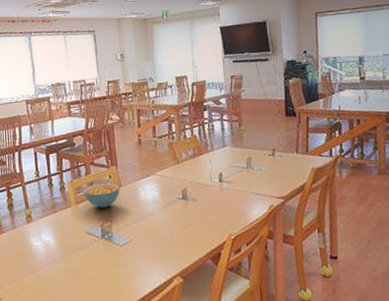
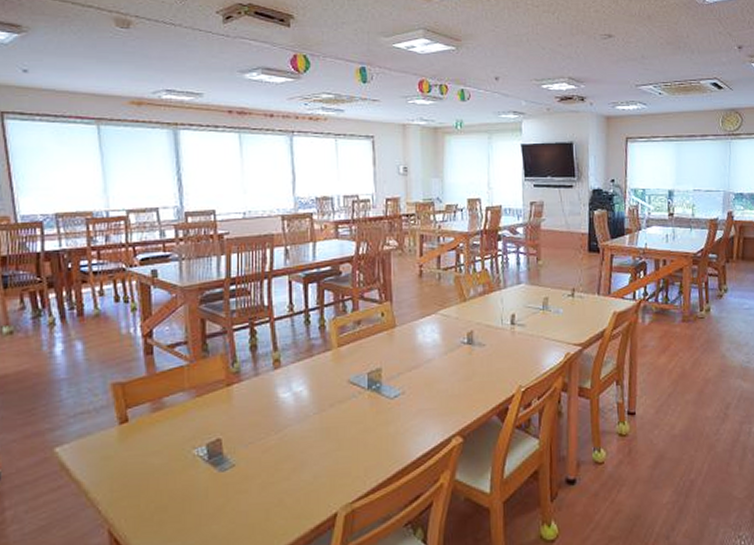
cereal bowl: present [83,182,120,208] -> none [348,321,394,352]

